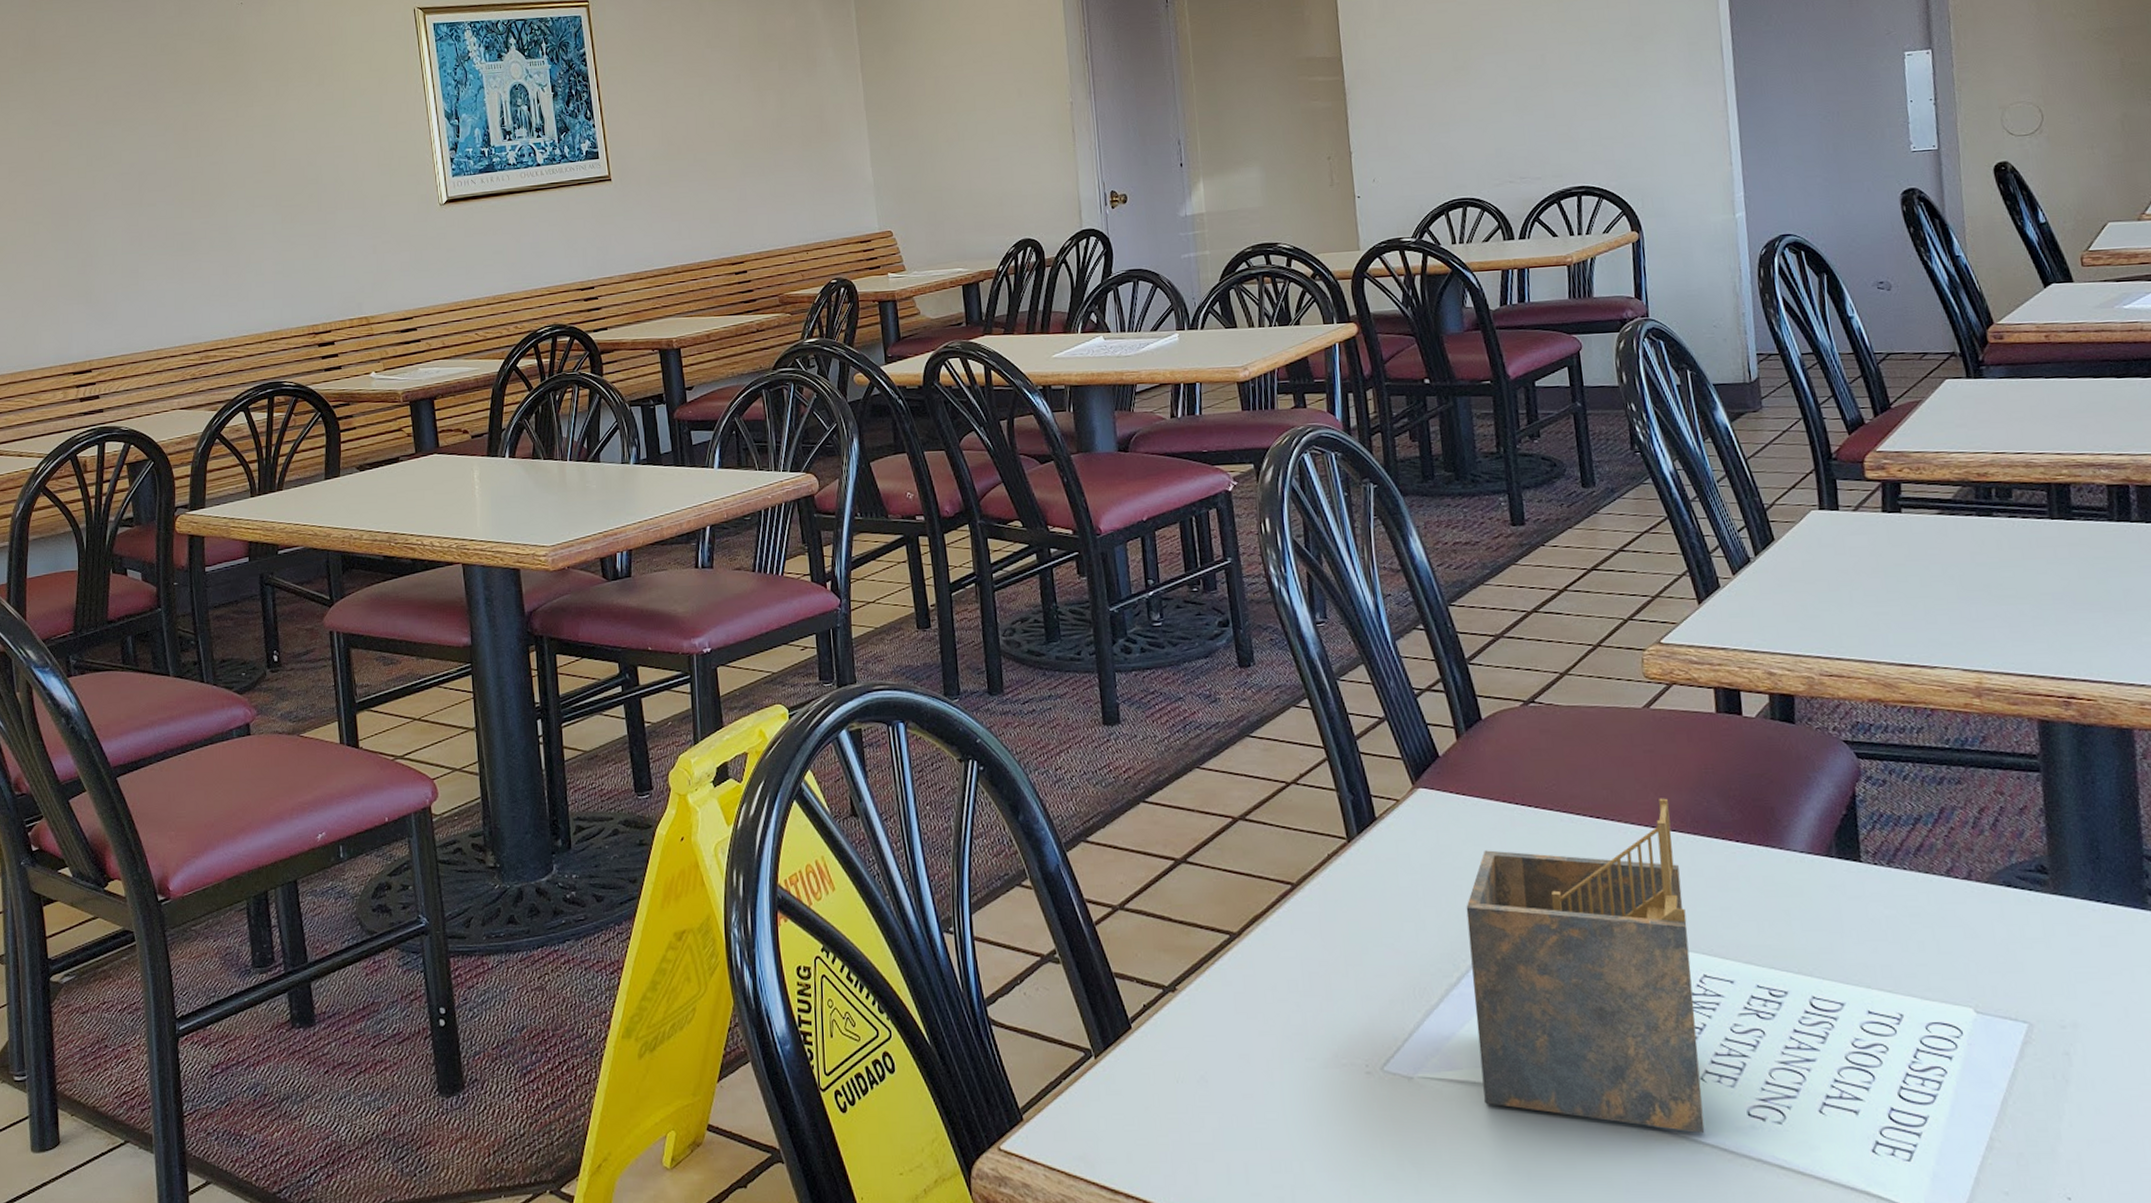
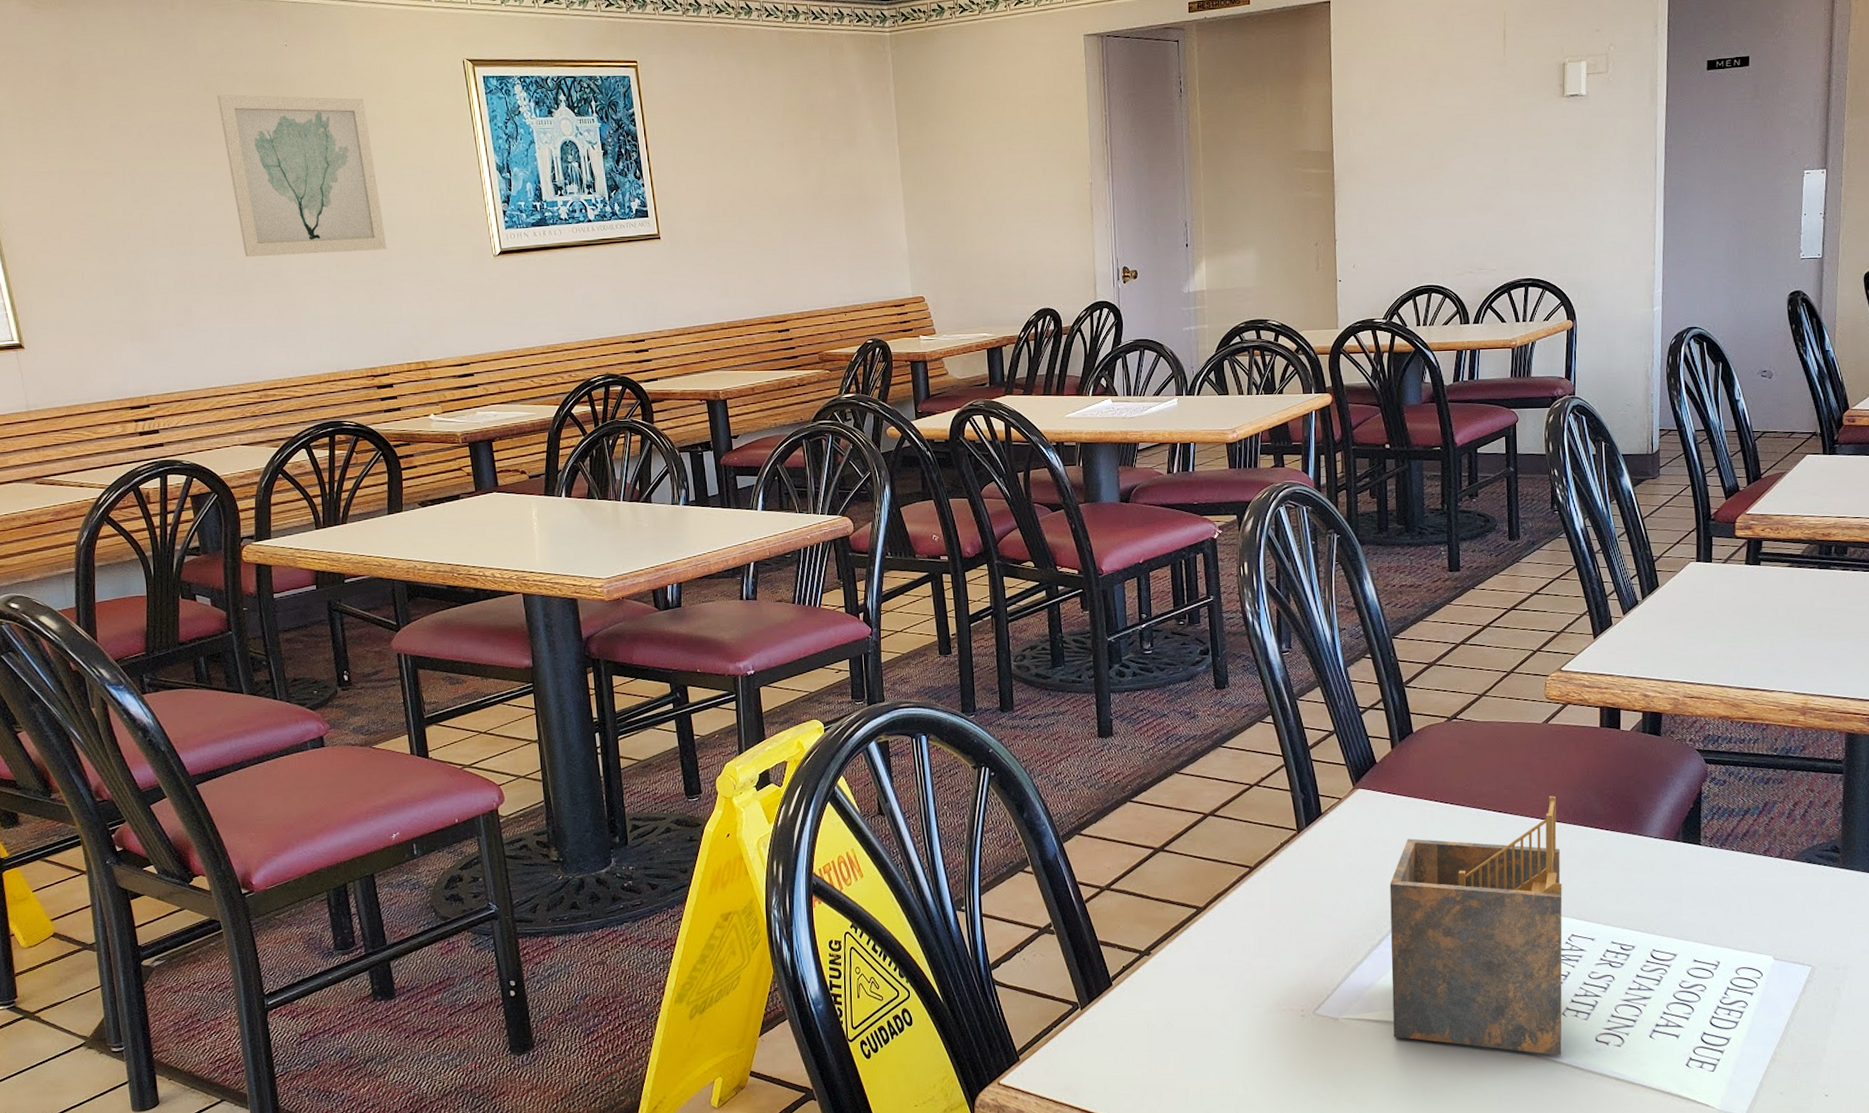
wall art: none [172,51,333,215] -> present [217,94,387,257]

